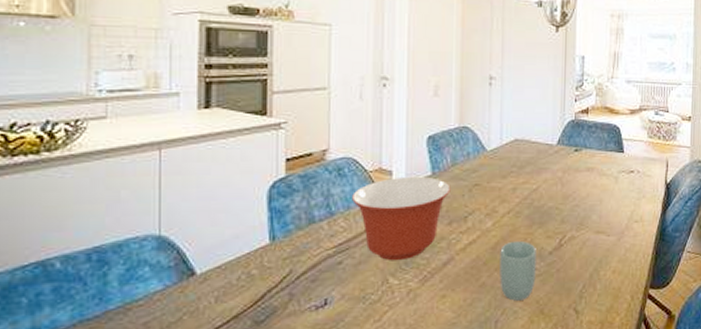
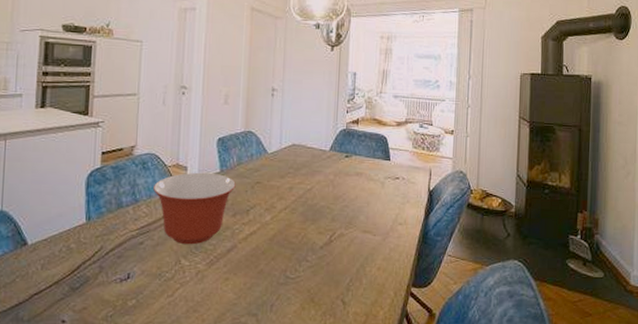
cup: present [499,240,536,301] -> none [275,234,309,288]

